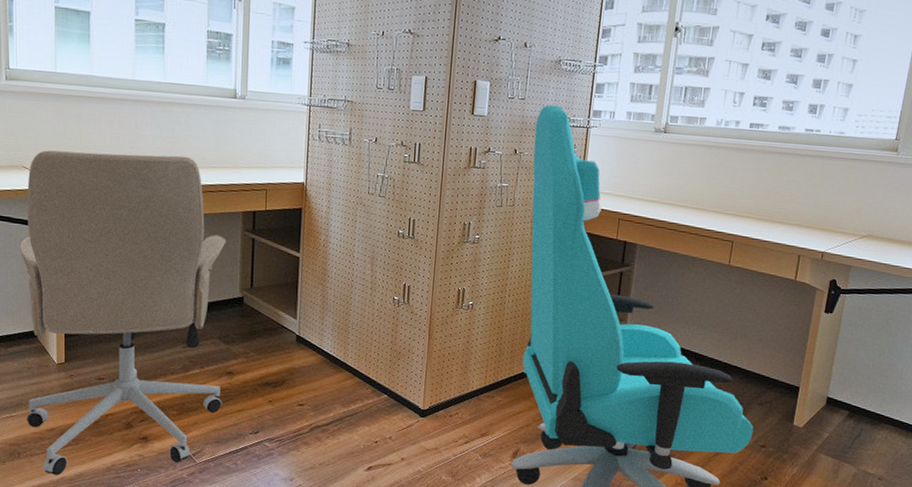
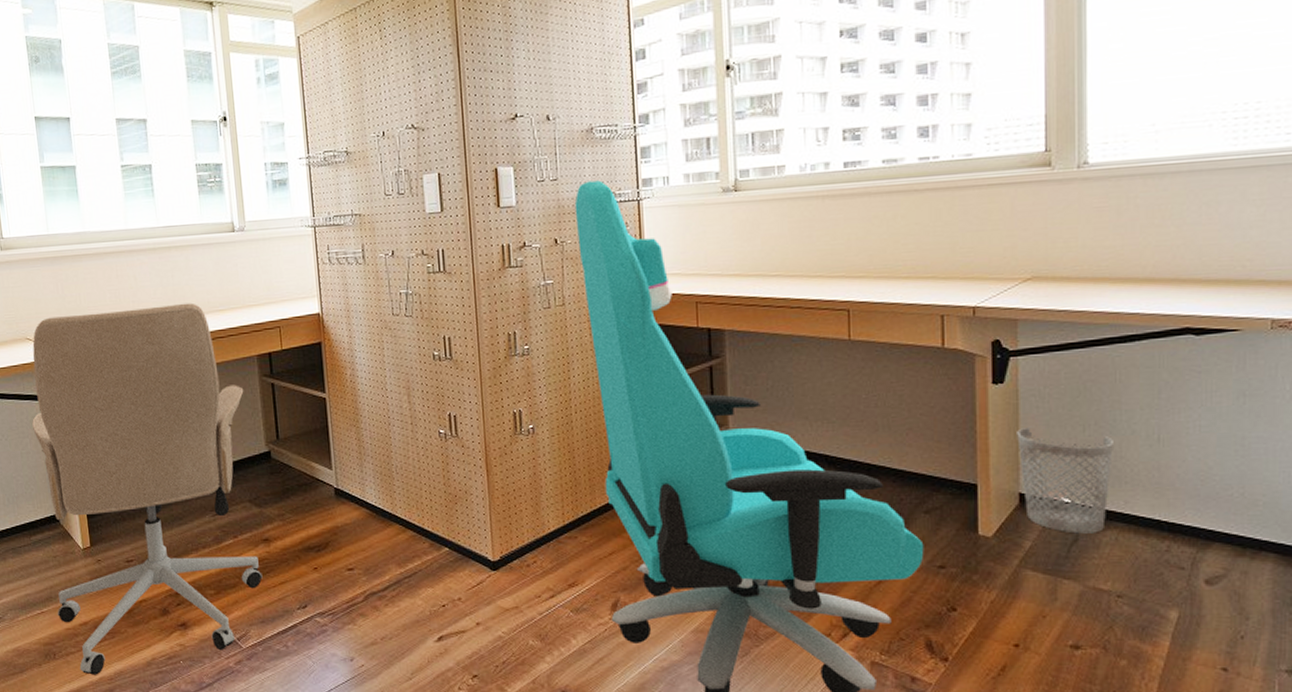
wastebasket: none [829,348,898,432] -> present [1017,426,1113,534]

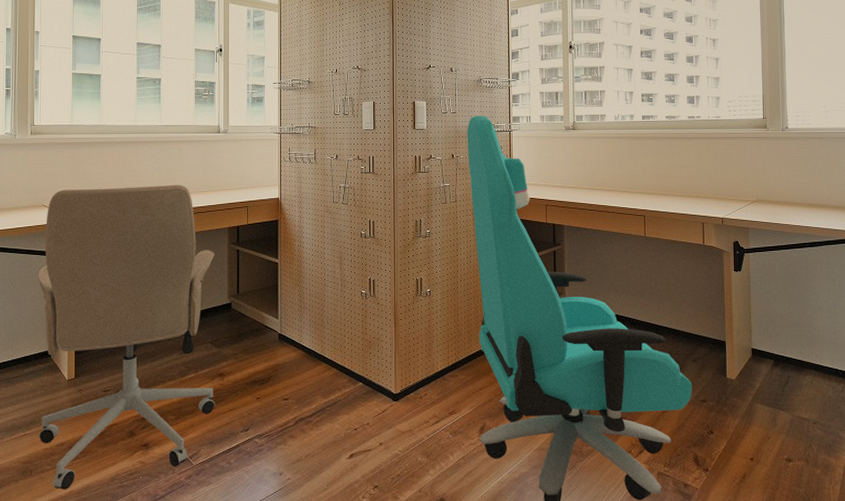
wastebasket: present [1017,426,1113,534] -> none [750,301,808,378]

